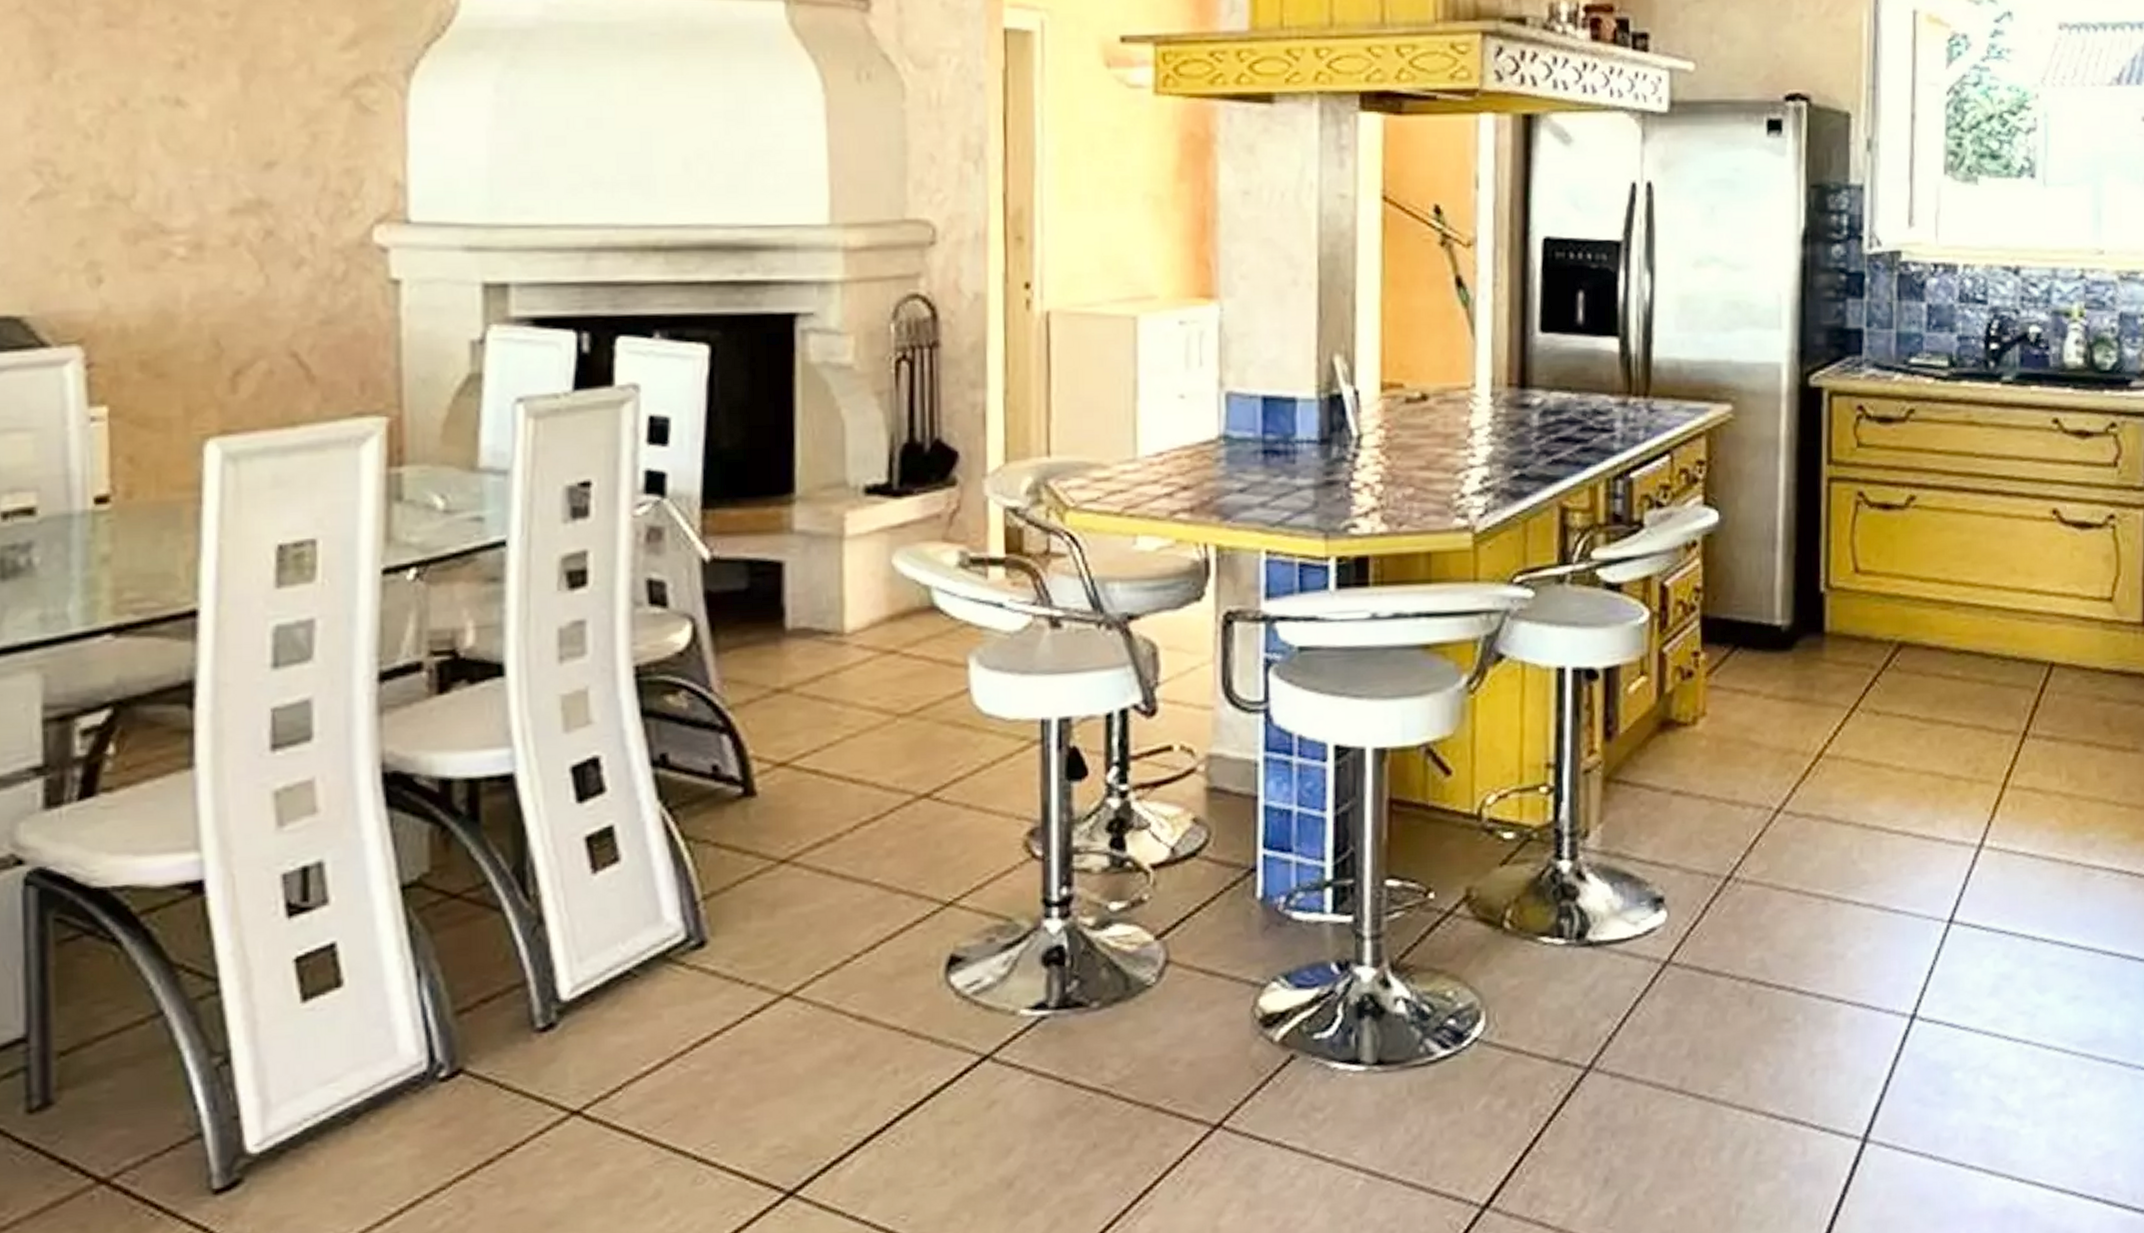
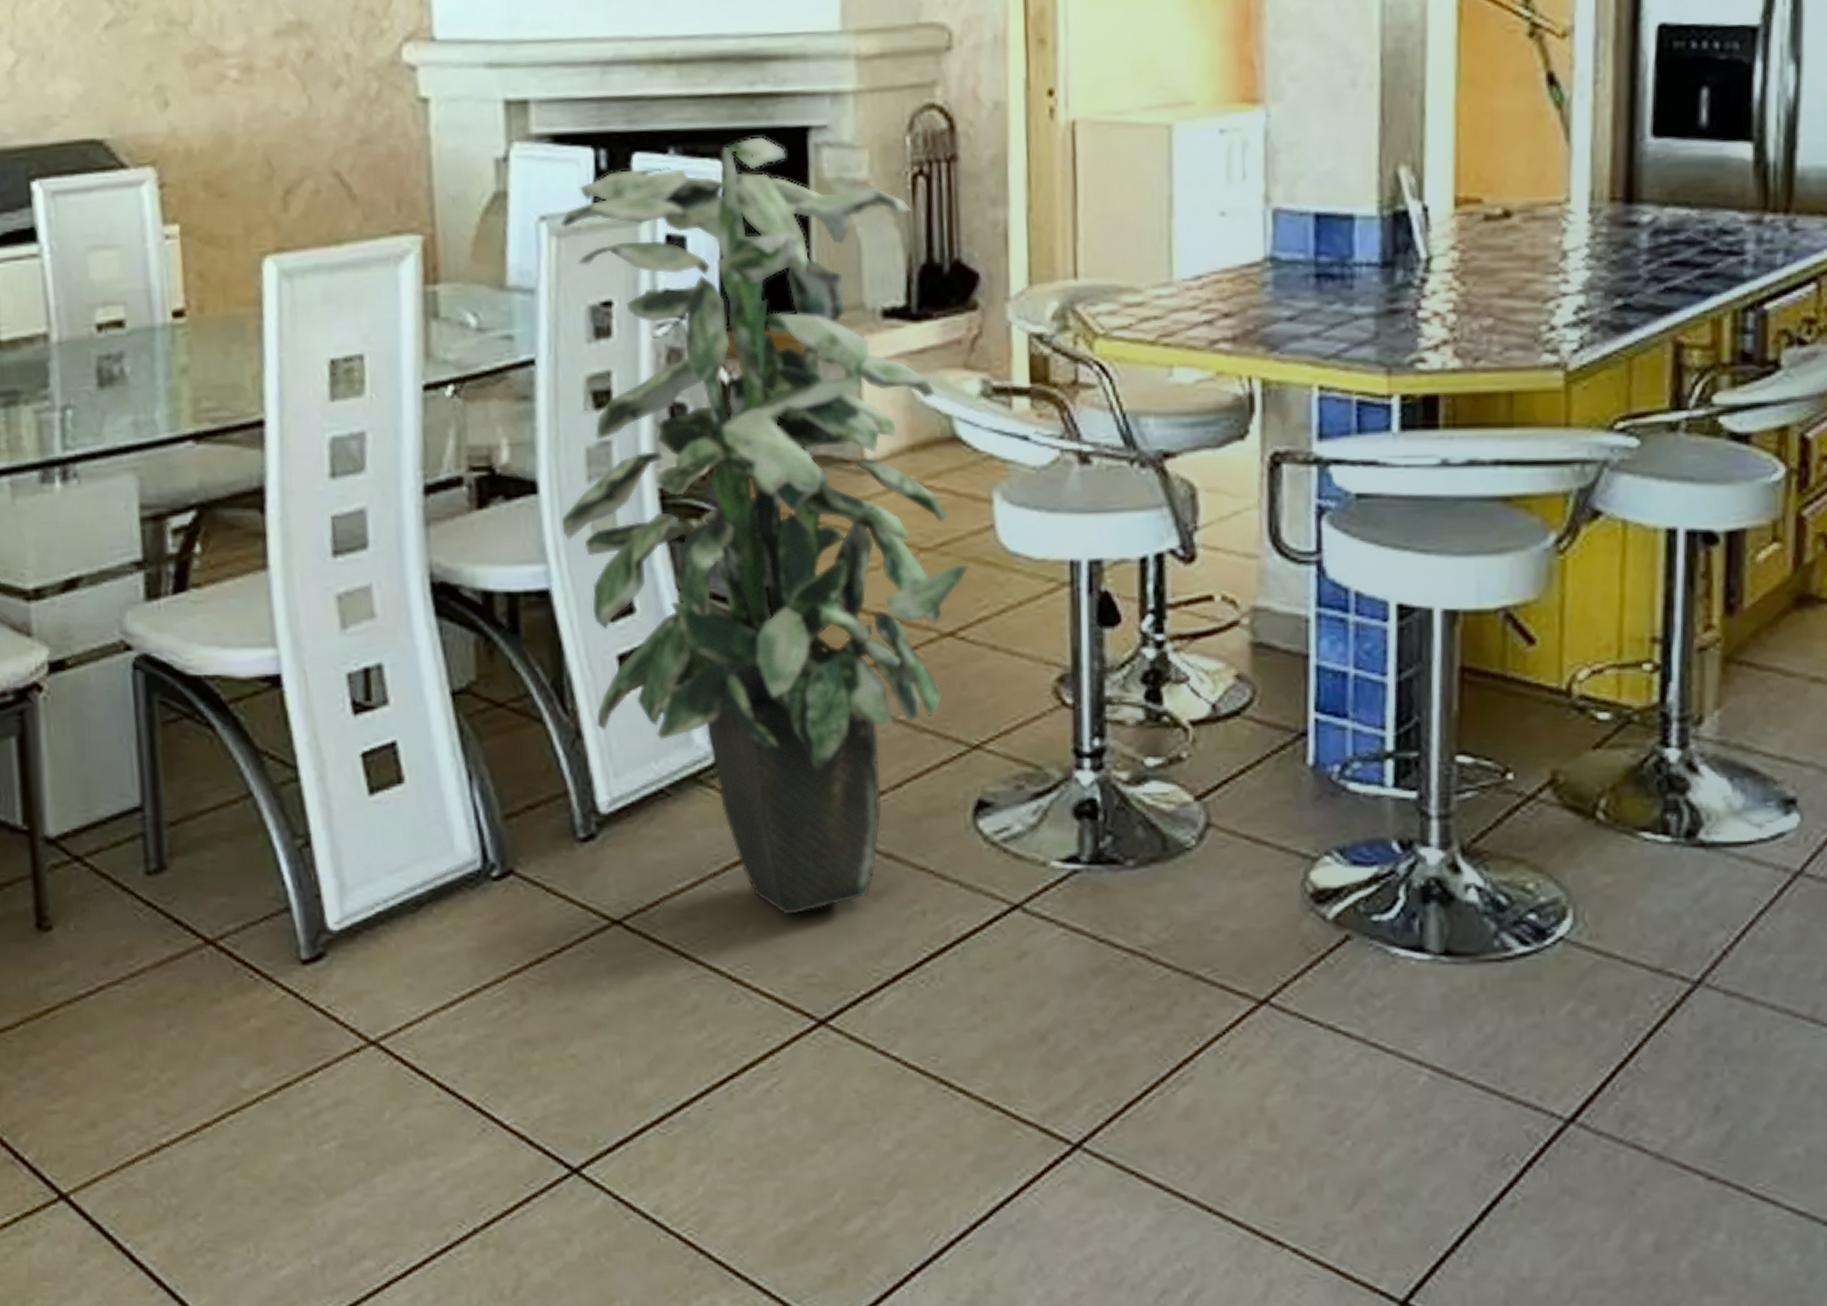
indoor plant: none [529,322,946,1088] -> present [560,137,970,915]

